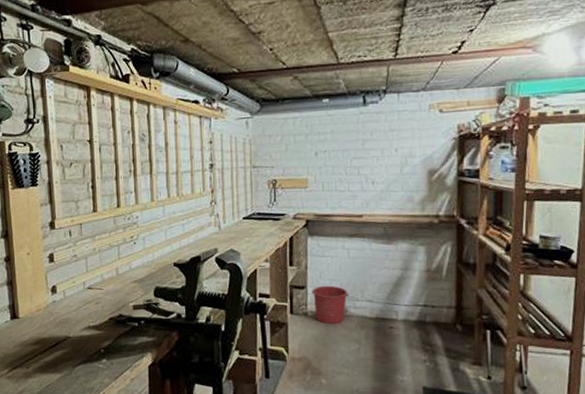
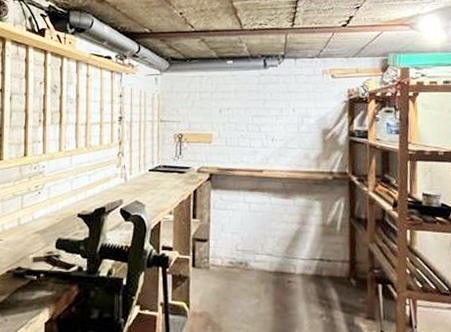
bucket: present [311,285,349,325] -> none [213,238,250,279]

